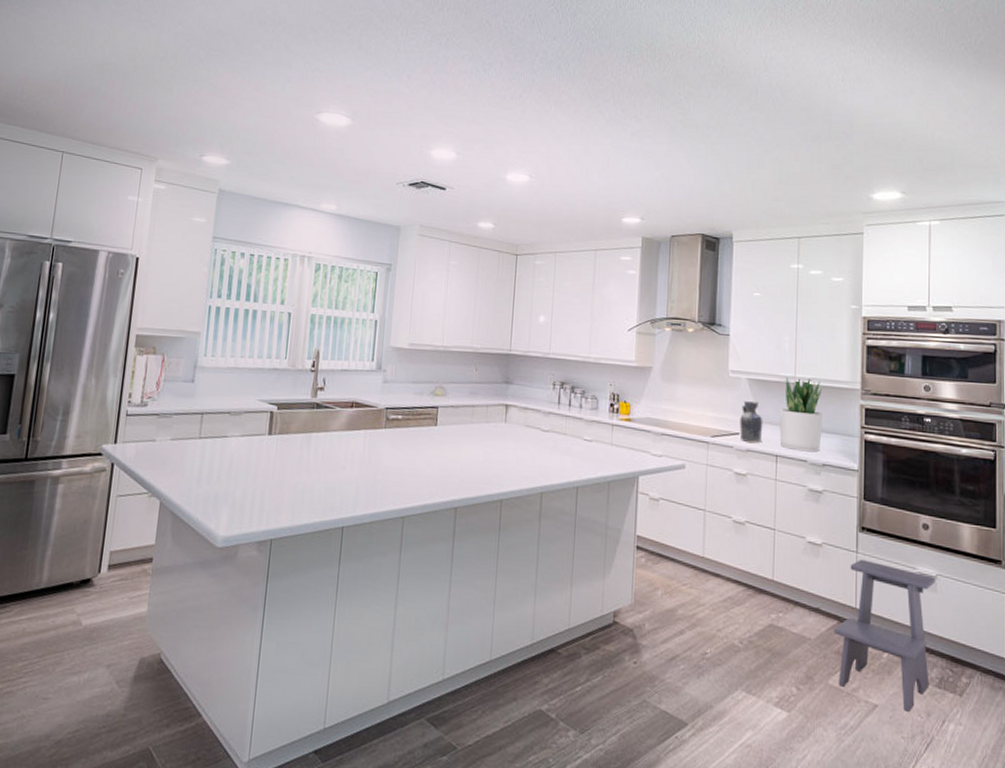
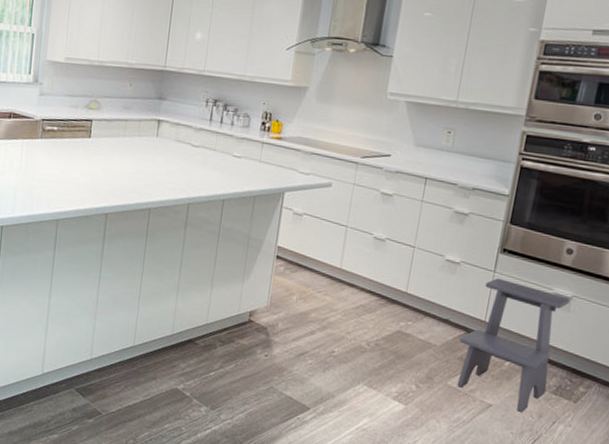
ceramic jug: present [740,401,763,443] -> none [391,124,417,165]
planter: present [779,378,822,453] -> none [432,102,483,177]

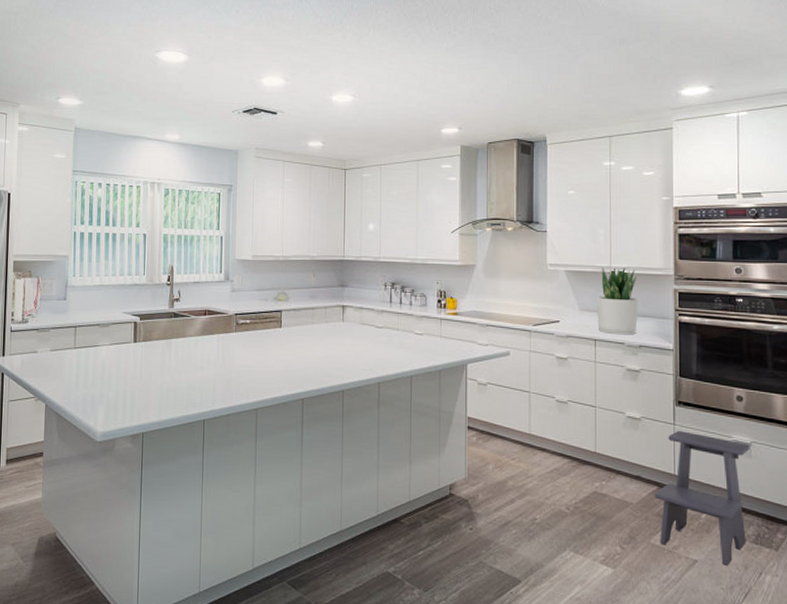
planter: none [432,102,483,177] -> present [597,268,638,335]

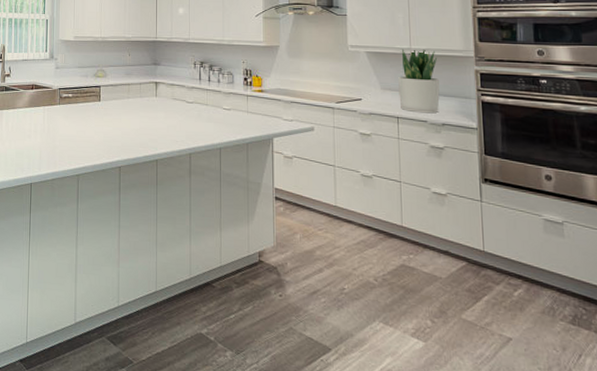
step stool: present [654,431,750,565] -> none [463,208,563,345]

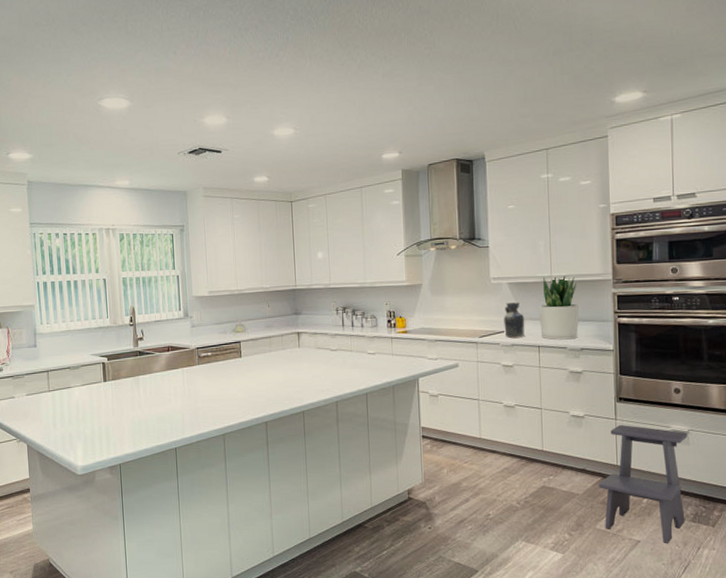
ceramic jug: none [361,71,384,107] -> present [504,302,525,338]
step stool: none [463,208,563,345] -> present [598,425,688,543]

